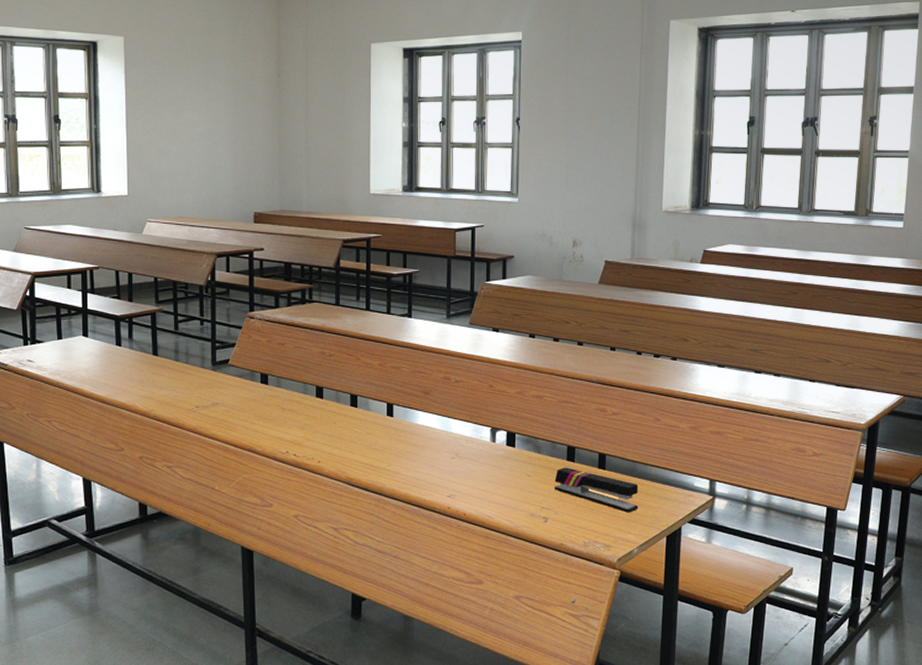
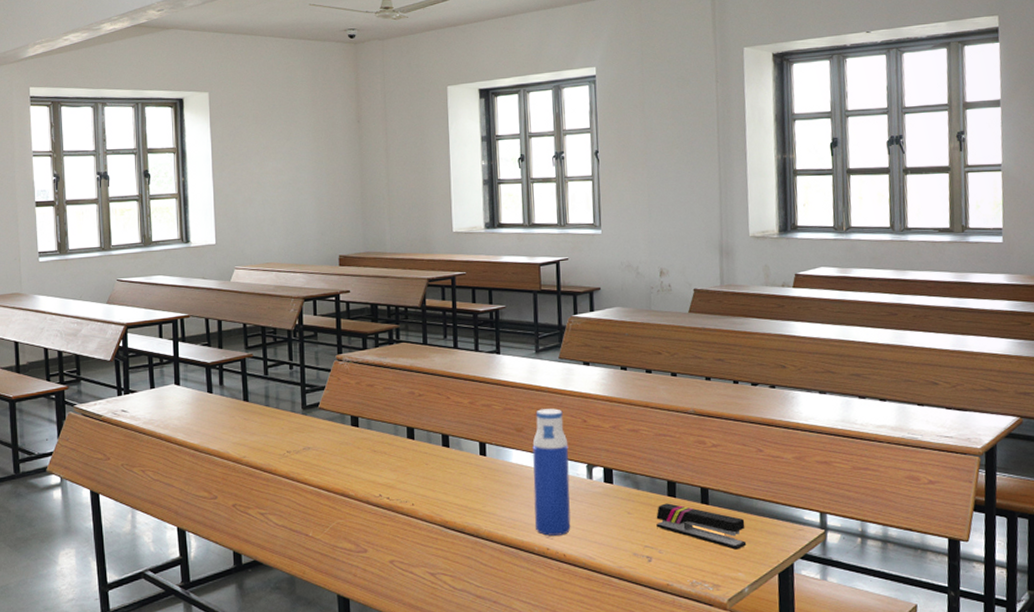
water bottle: none [438,373,474,495] -> present [532,408,571,536]

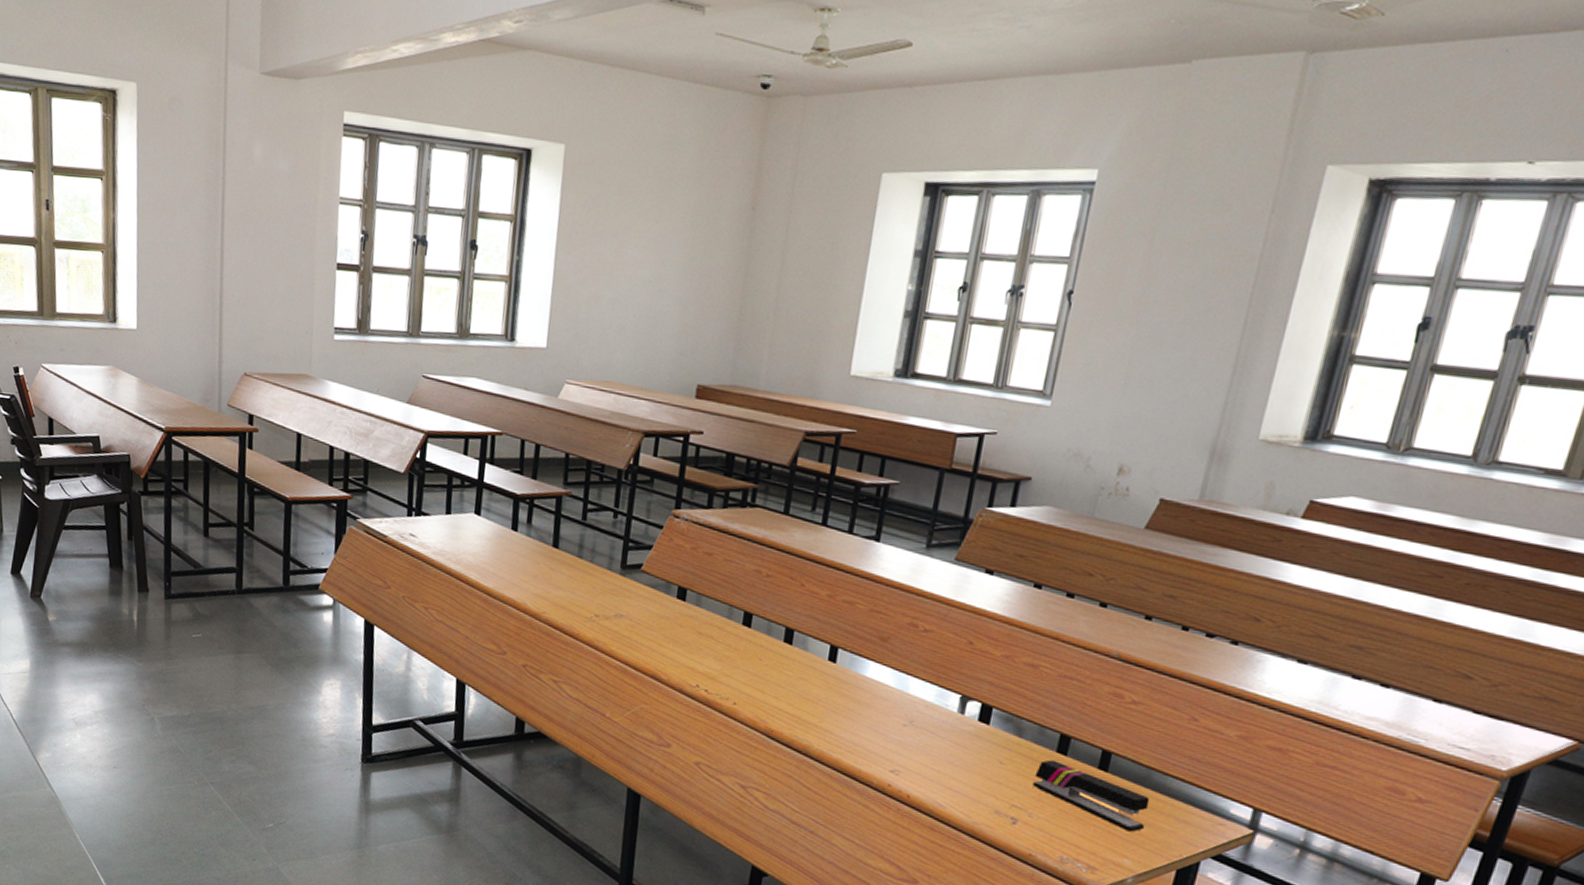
water bottle: present [532,408,571,536] -> none [879,618,945,773]

